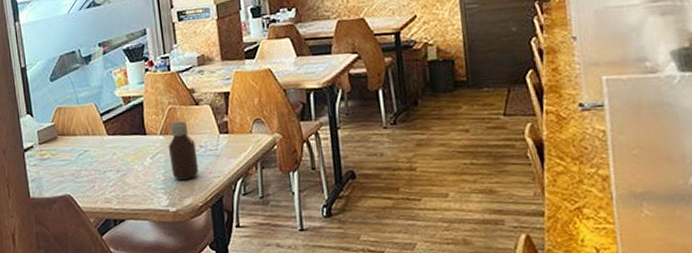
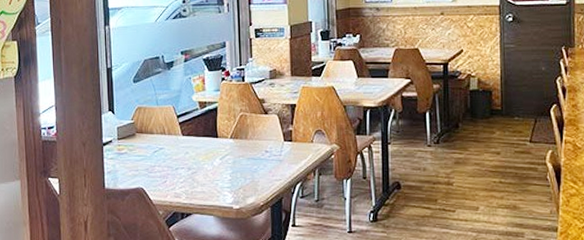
bottle: present [168,121,199,180] -> none [236,128,263,181]

